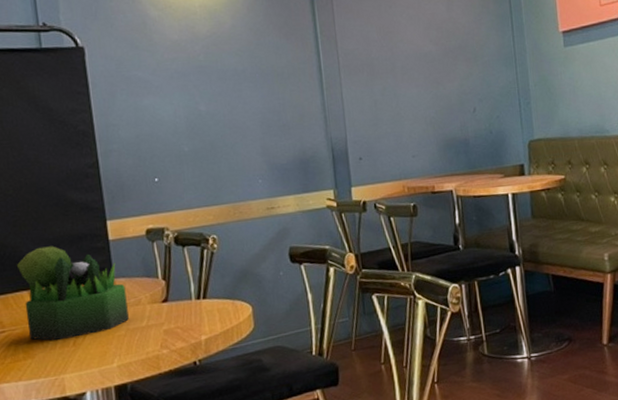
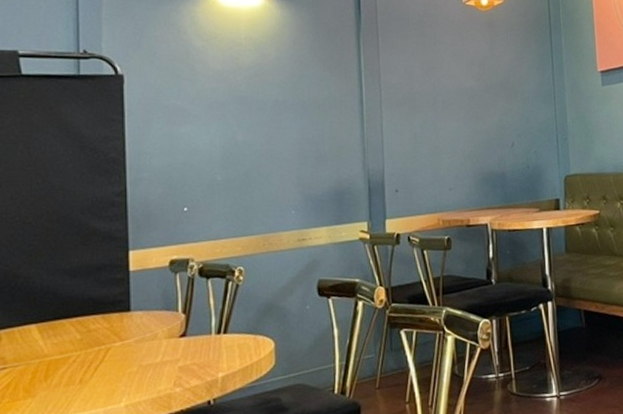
plant: present [17,246,129,341] -> none [28,276,142,379]

